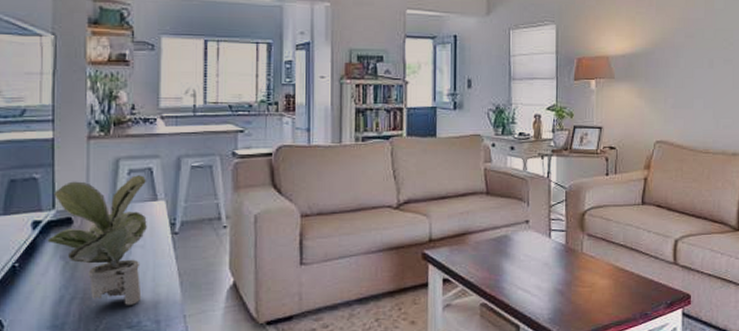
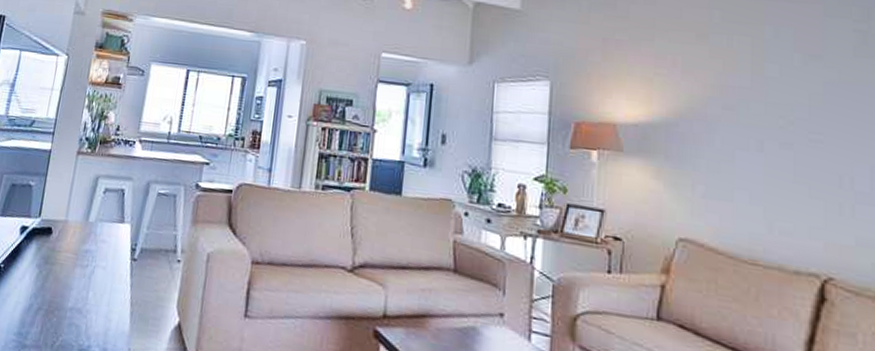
potted plant: present [47,175,147,305] -> none [29,192,118,327]

